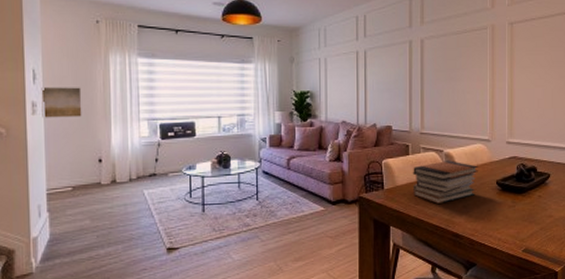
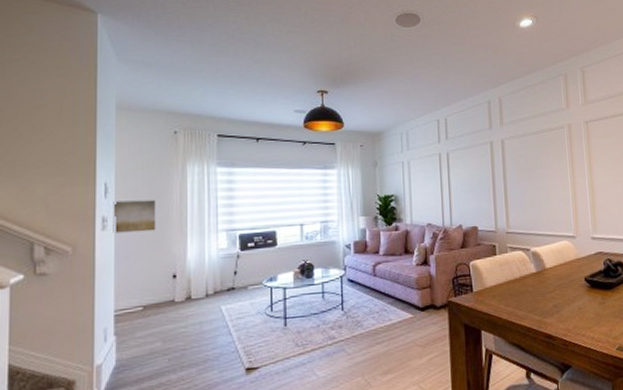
book stack: present [413,160,478,204] -> none [501,259,566,304]

